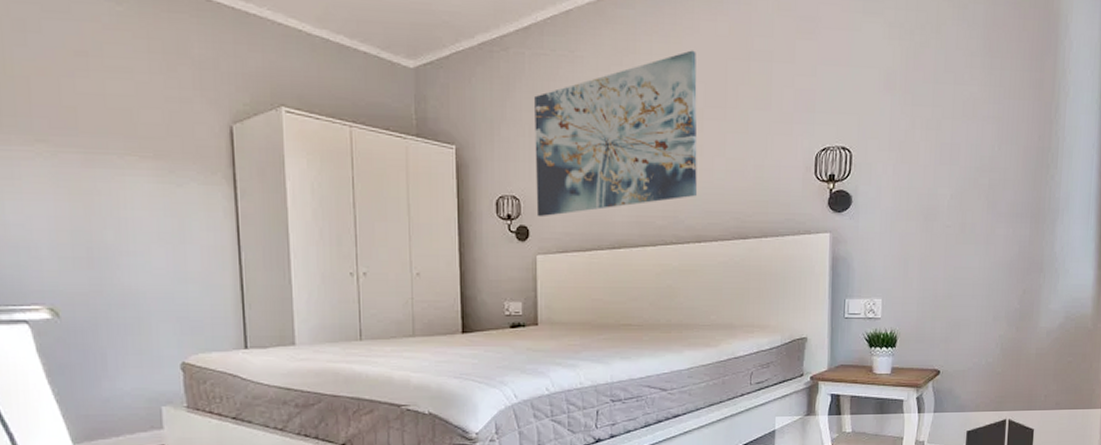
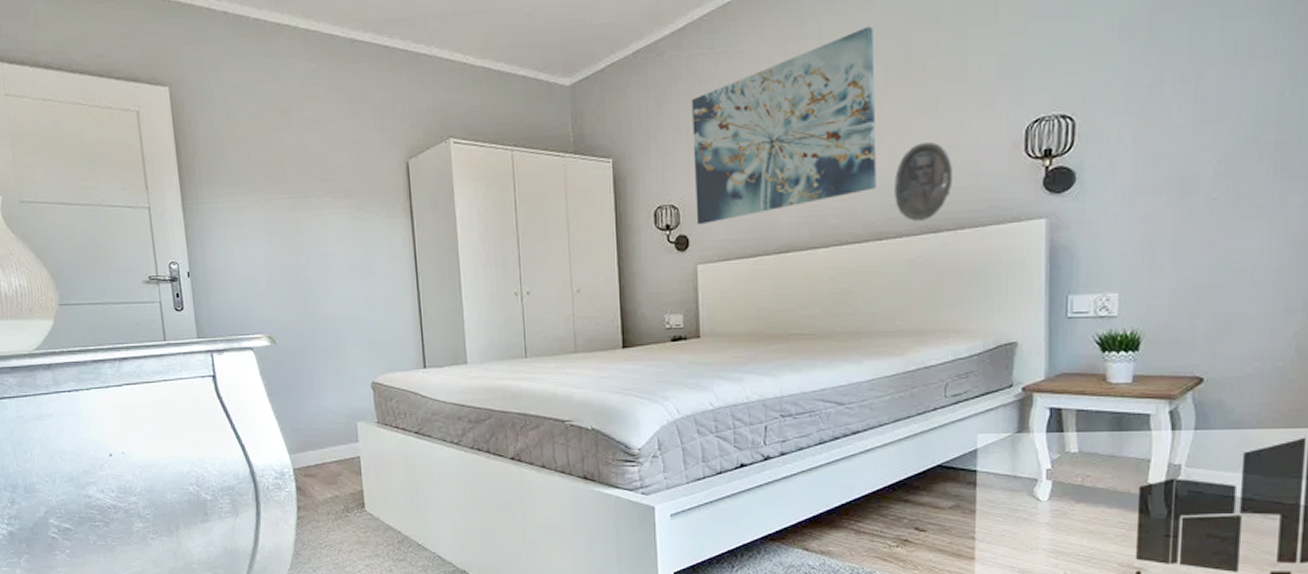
portrait relief: none [712,159,760,228] -> present [894,142,954,221]

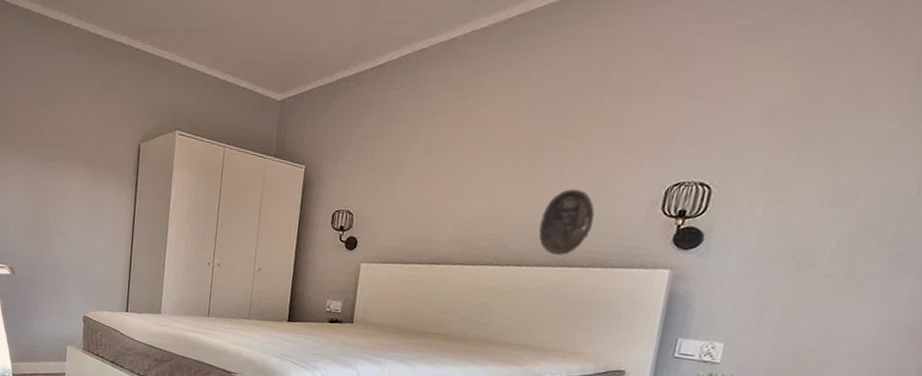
wall art: present [692,26,876,225] -> none [366,84,546,231]

